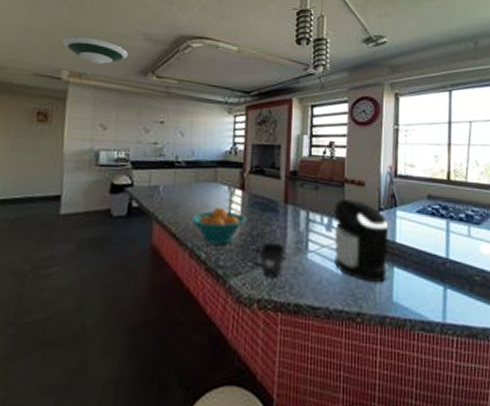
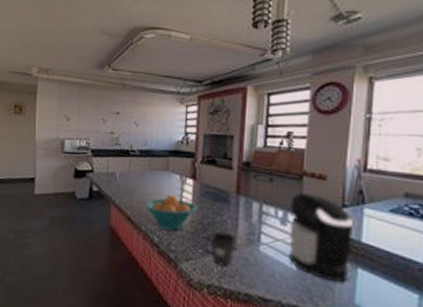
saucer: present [61,35,129,65] -> none [31,35,88,61]

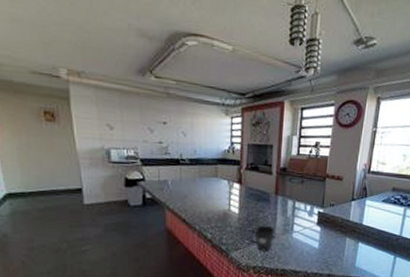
fruit bowl: present [144,194,199,231] -> none [197,198,245,228]
coffee maker: present [289,192,354,283] -> none [314,190,359,254]

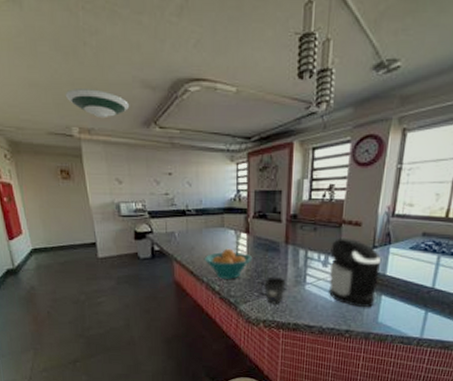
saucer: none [52,29,125,63] -> present [65,89,130,119]
fruit bowl: none [197,198,245,228] -> present [204,248,253,279]
coffee maker: none [314,190,359,254] -> present [329,237,382,308]

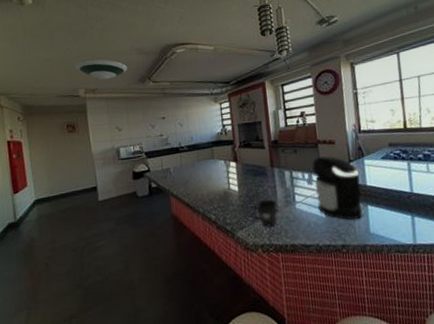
fruit bowl: present [204,248,253,279] -> none [198,177,244,208]

